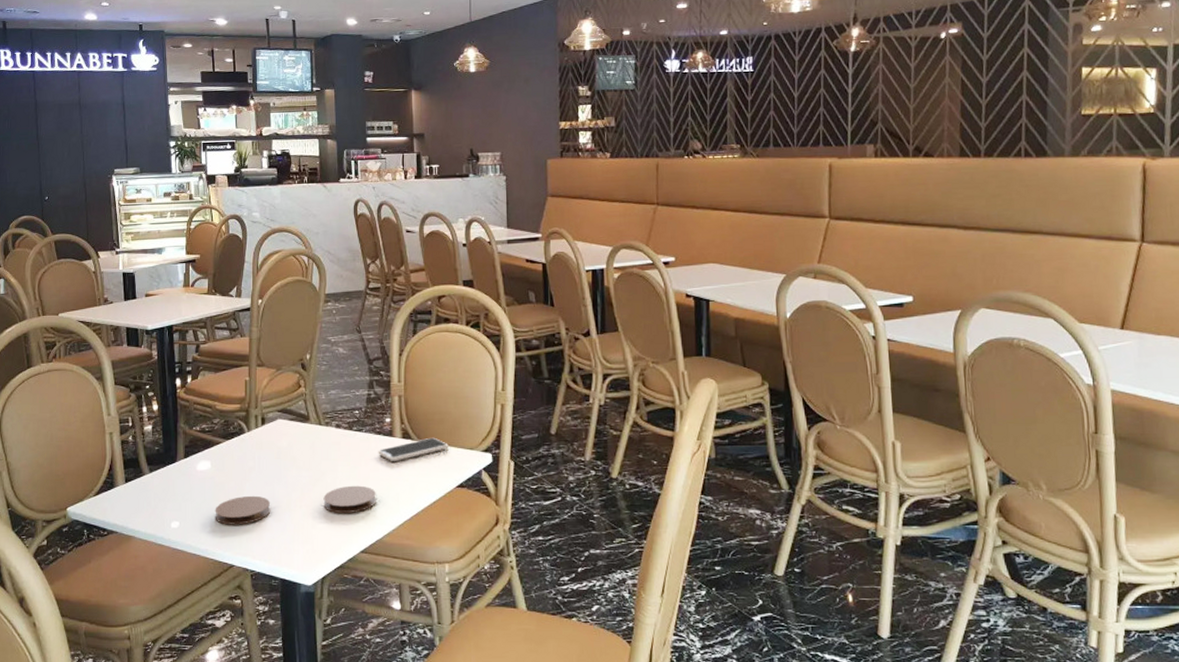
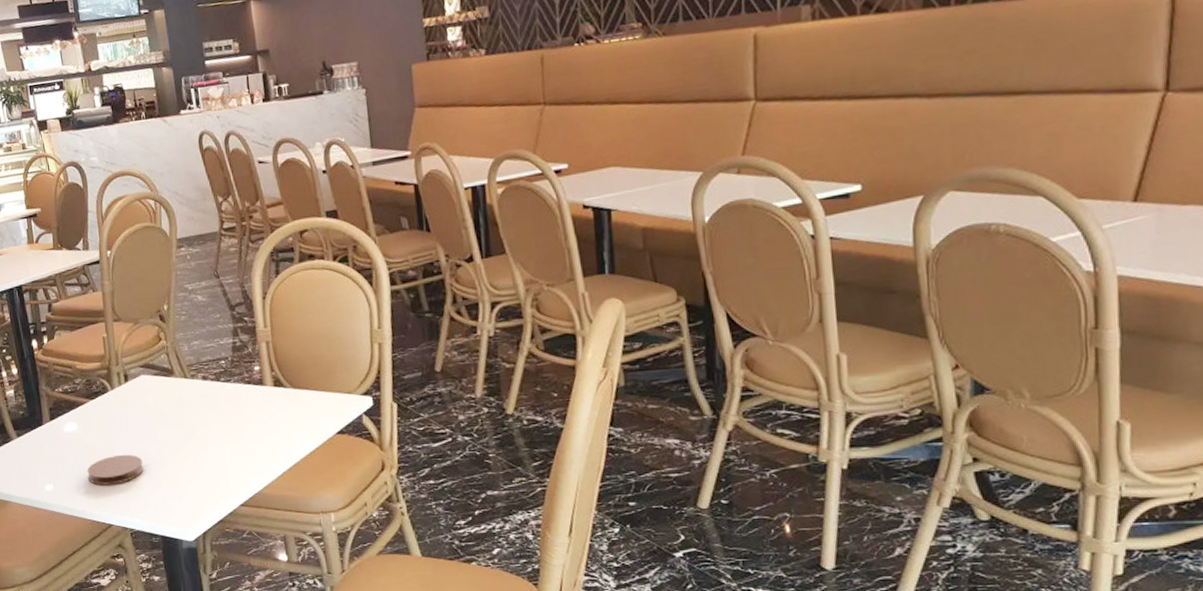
coaster: present [323,485,376,514] -> none [196,438,252,468]
smartphone: present [378,437,448,461] -> none [249,383,324,411]

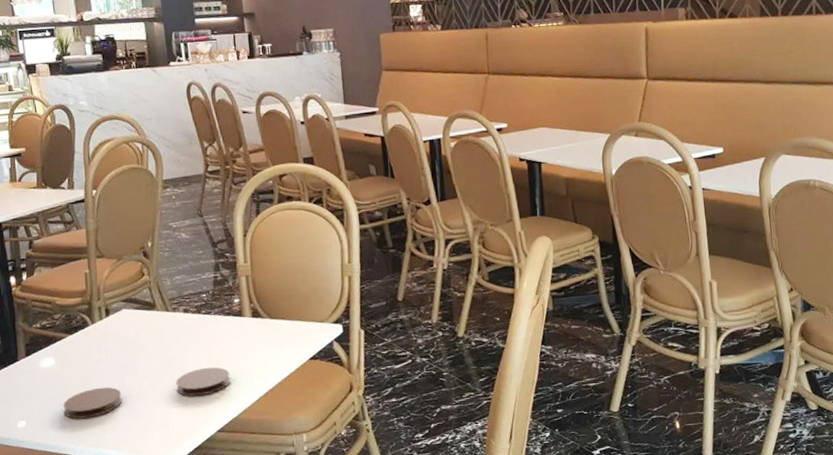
coaster: none [196,438,252,468] -> present [176,367,230,397]

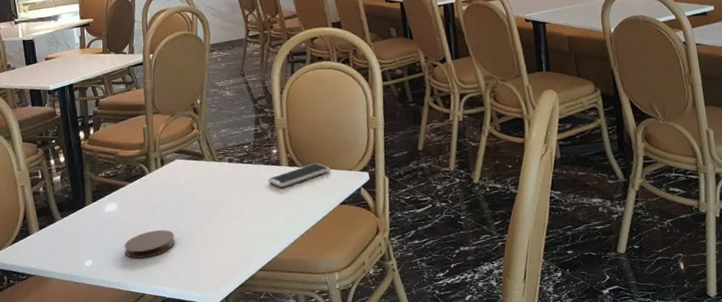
coaster: present [176,367,230,397] -> none [222,211,270,238]
smartphone: none [228,313,299,341] -> present [268,162,330,187]

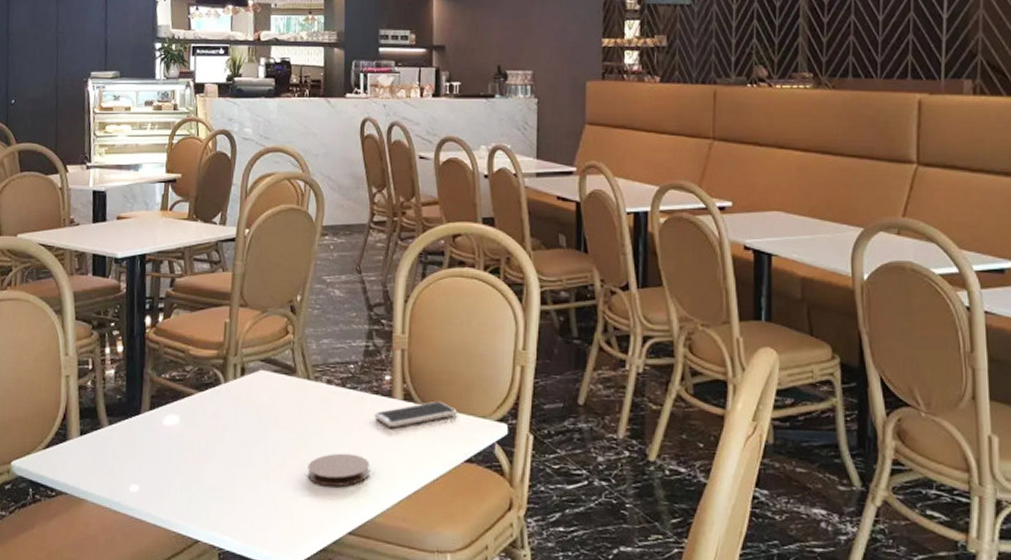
coaster: present [124,229,175,259] -> none [180,458,247,493]
coaster: none [222,211,270,238] -> present [307,453,370,487]

